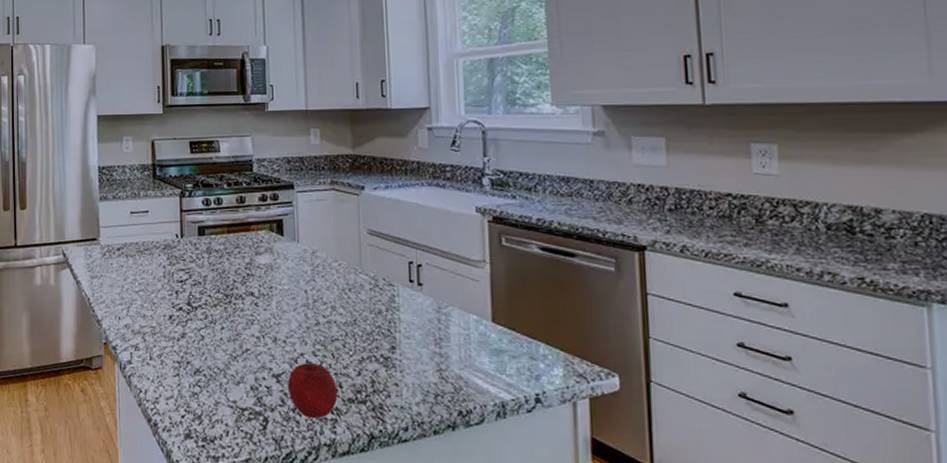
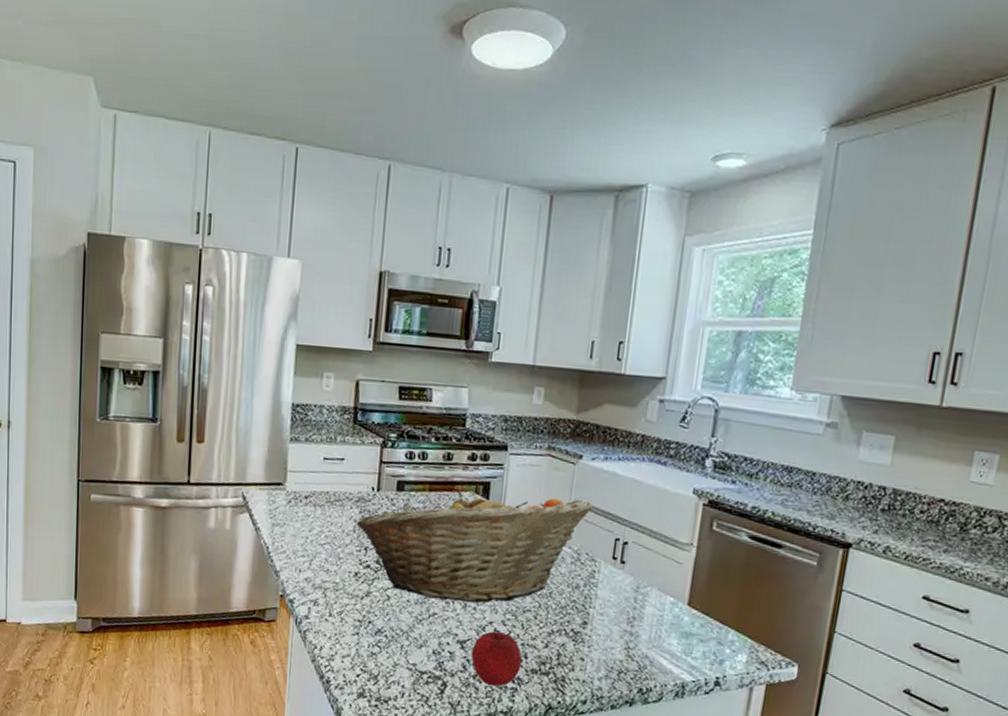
fruit basket: none [165,228,382,336] -> present [356,490,593,603]

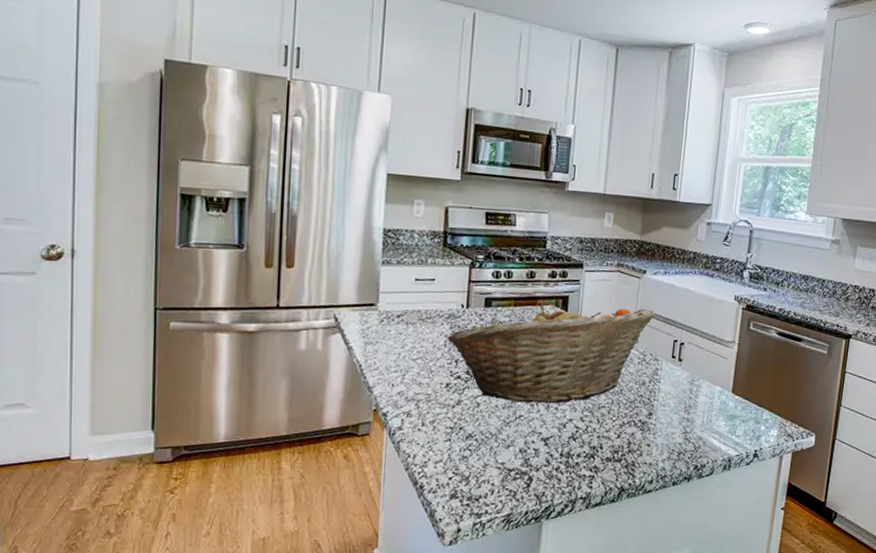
apple: present [470,627,522,687] -> none [553,424,598,476]

